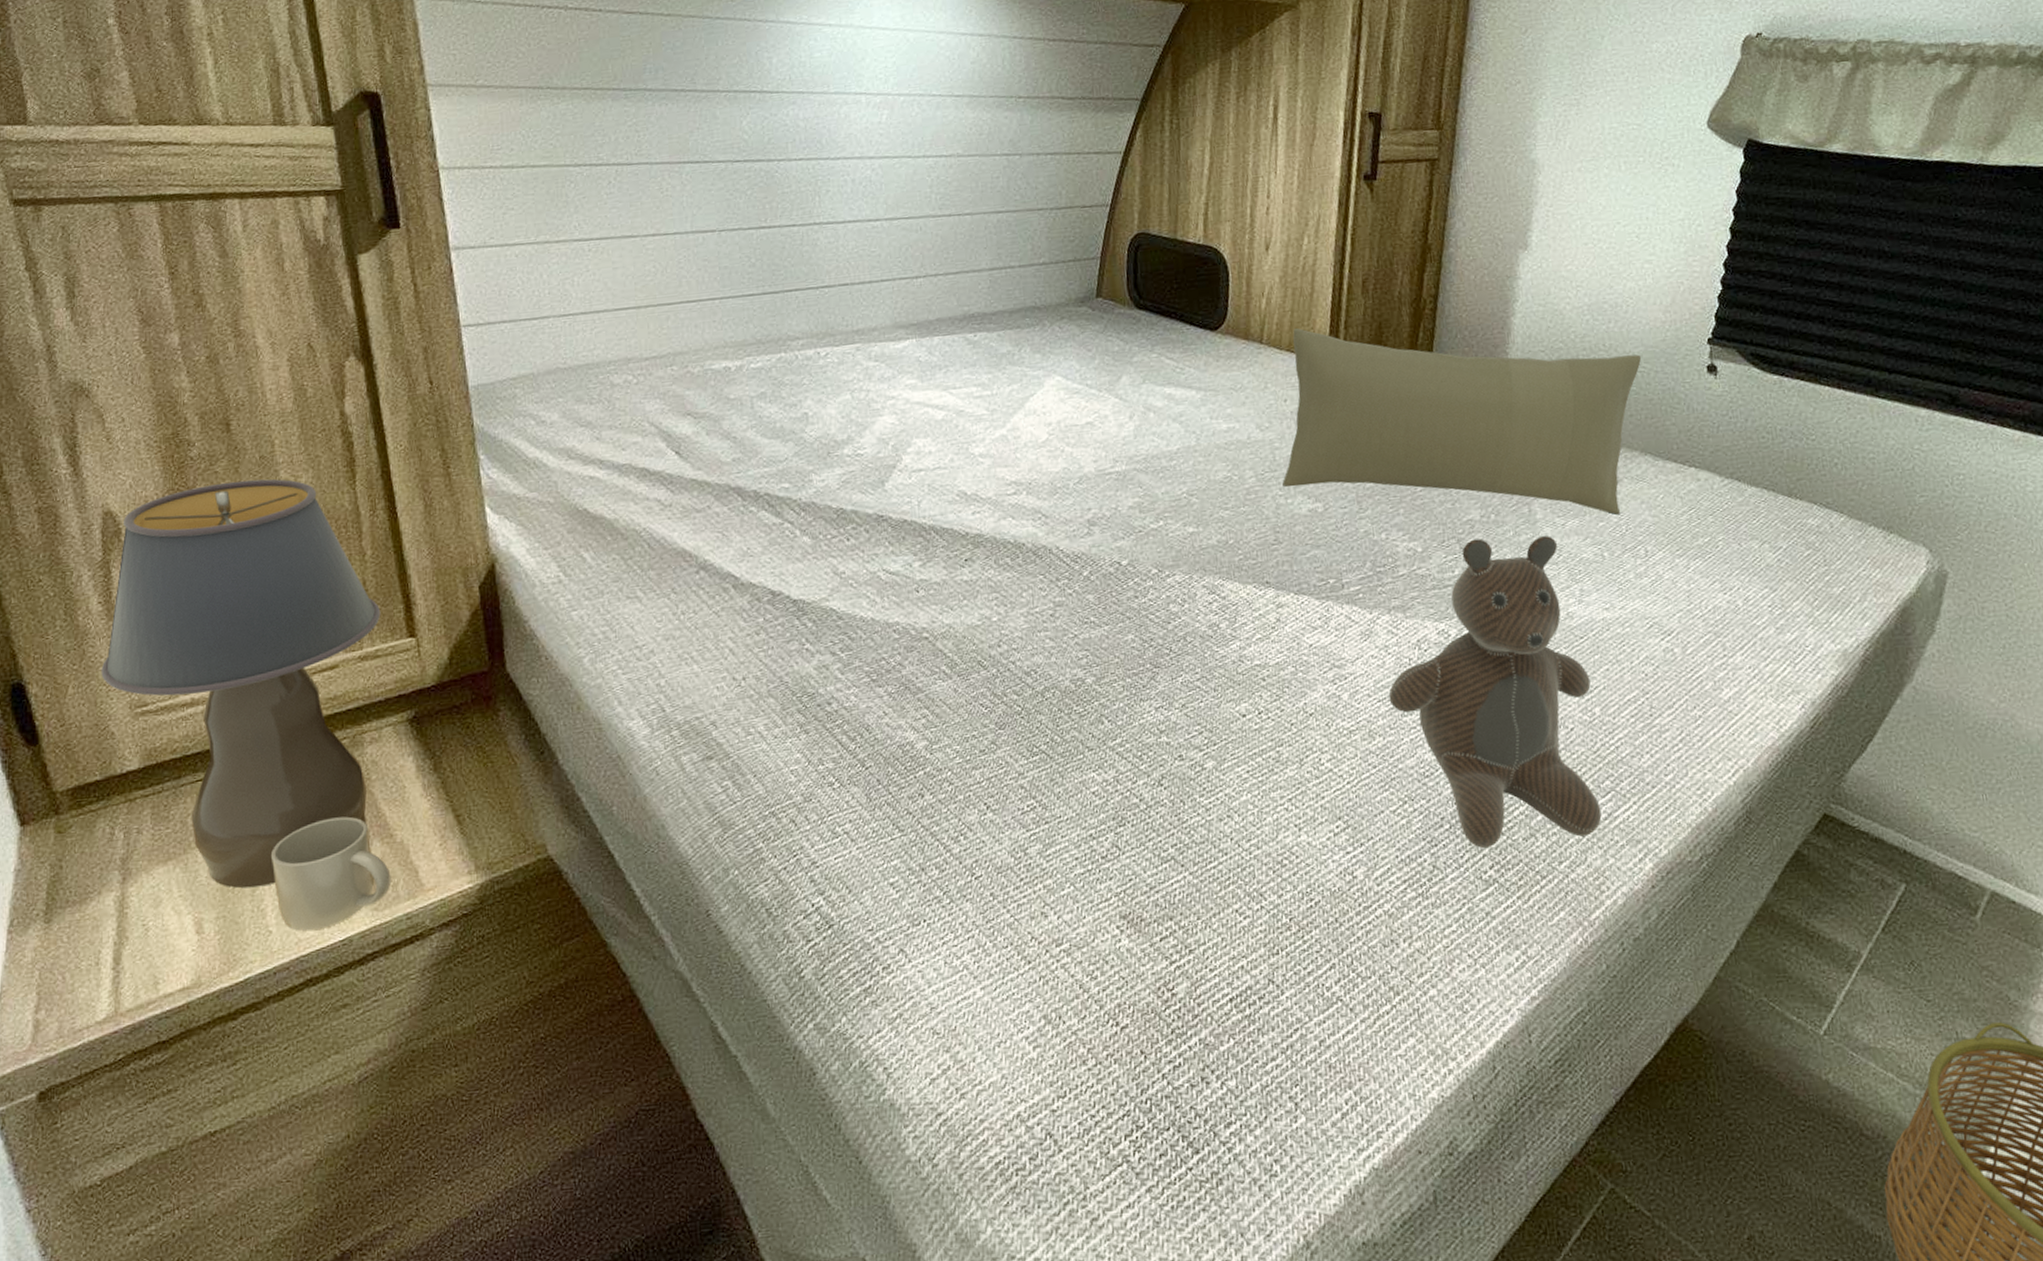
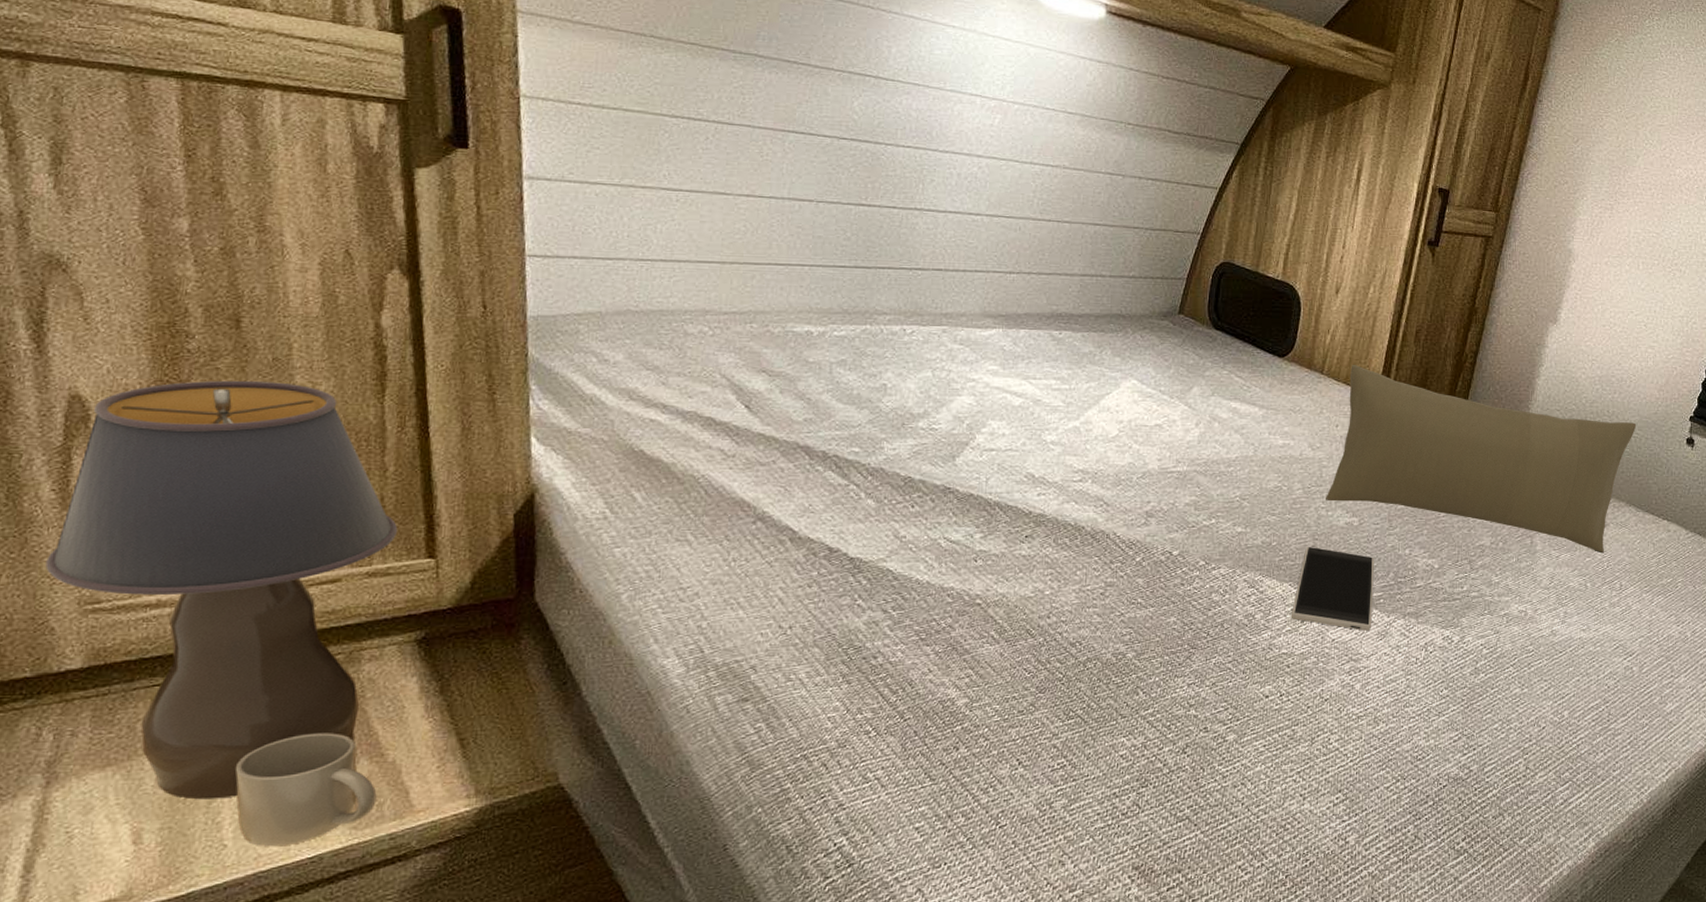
tablet: none [1260,540,1353,632] -> present [1292,546,1374,631]
stuffed animal: present [1388,536,1602,849] -> none [1395,562,1563,824]

